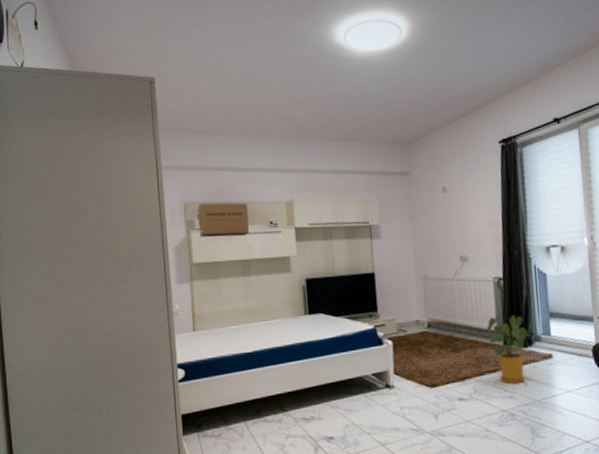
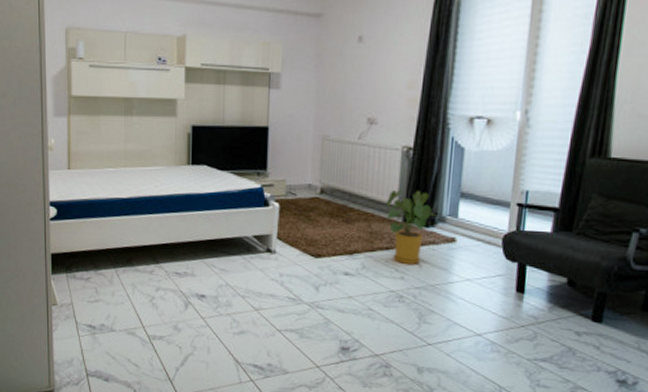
box: present [198,202,249,238] -> none [81,28,134,71]

